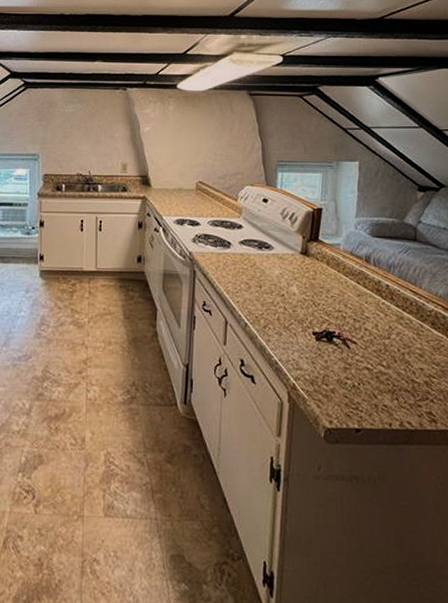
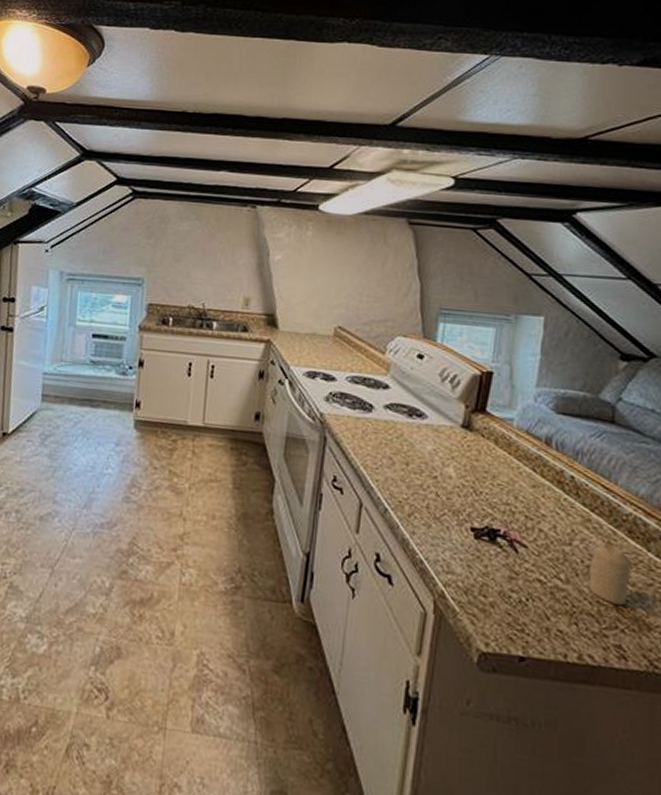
candle: none [404,334,436,382] -> present [588,543,631,606]

